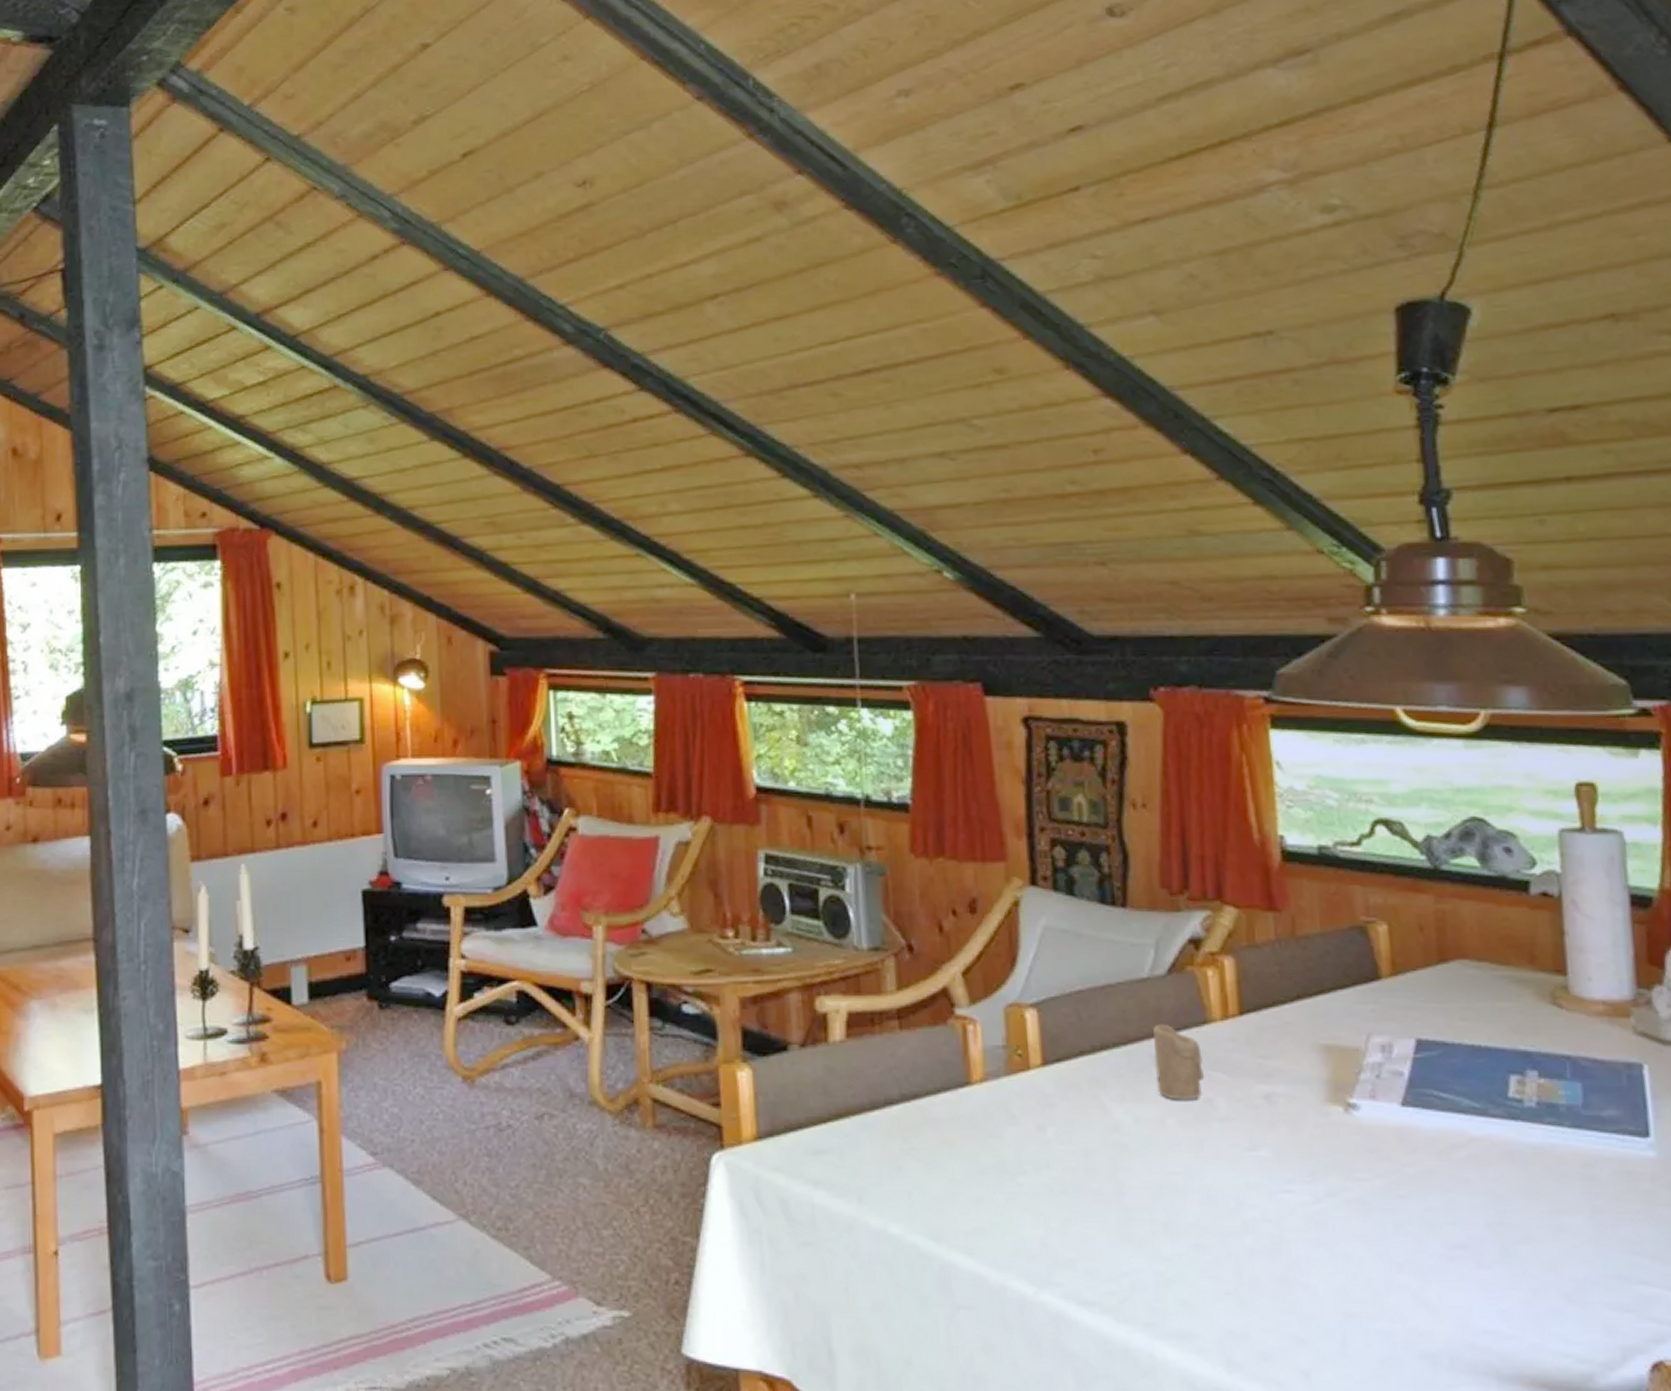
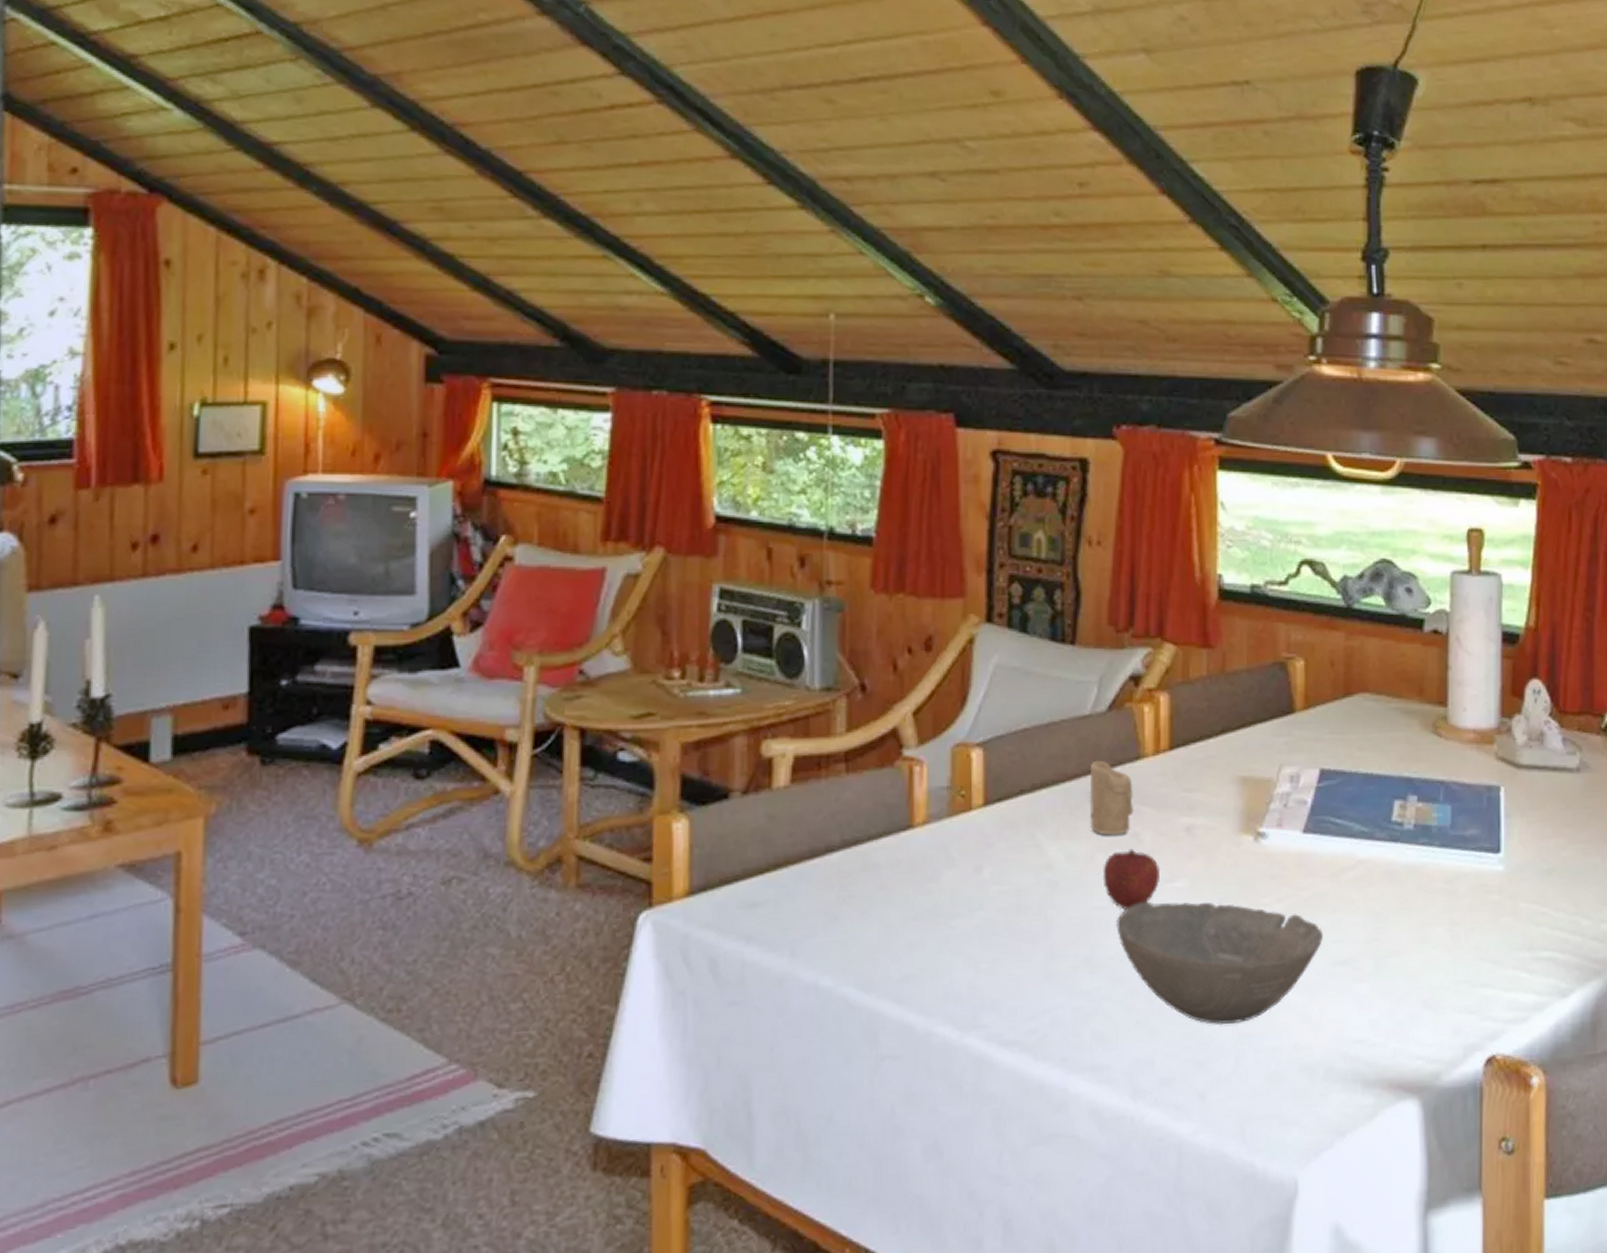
fruit: none [1175,1114,1241,1178] -> present [1103,848,1161,911]
bowl: none [1194,1169,1435,1303] -> present [1116,901,1323,1025]

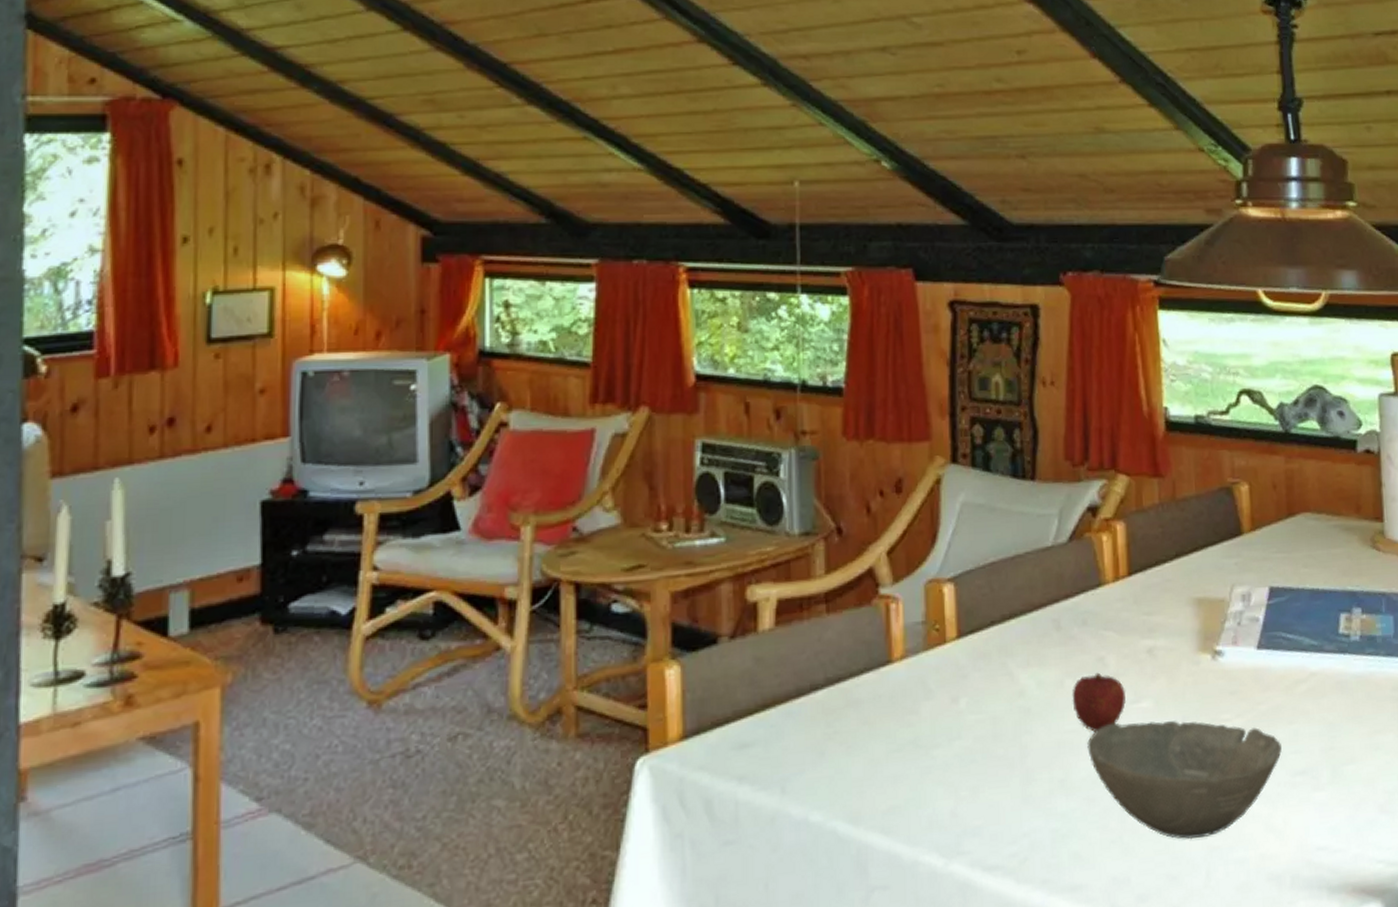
candle: present [1089,760,1134,836] -> none [1055,589,1099,661]

